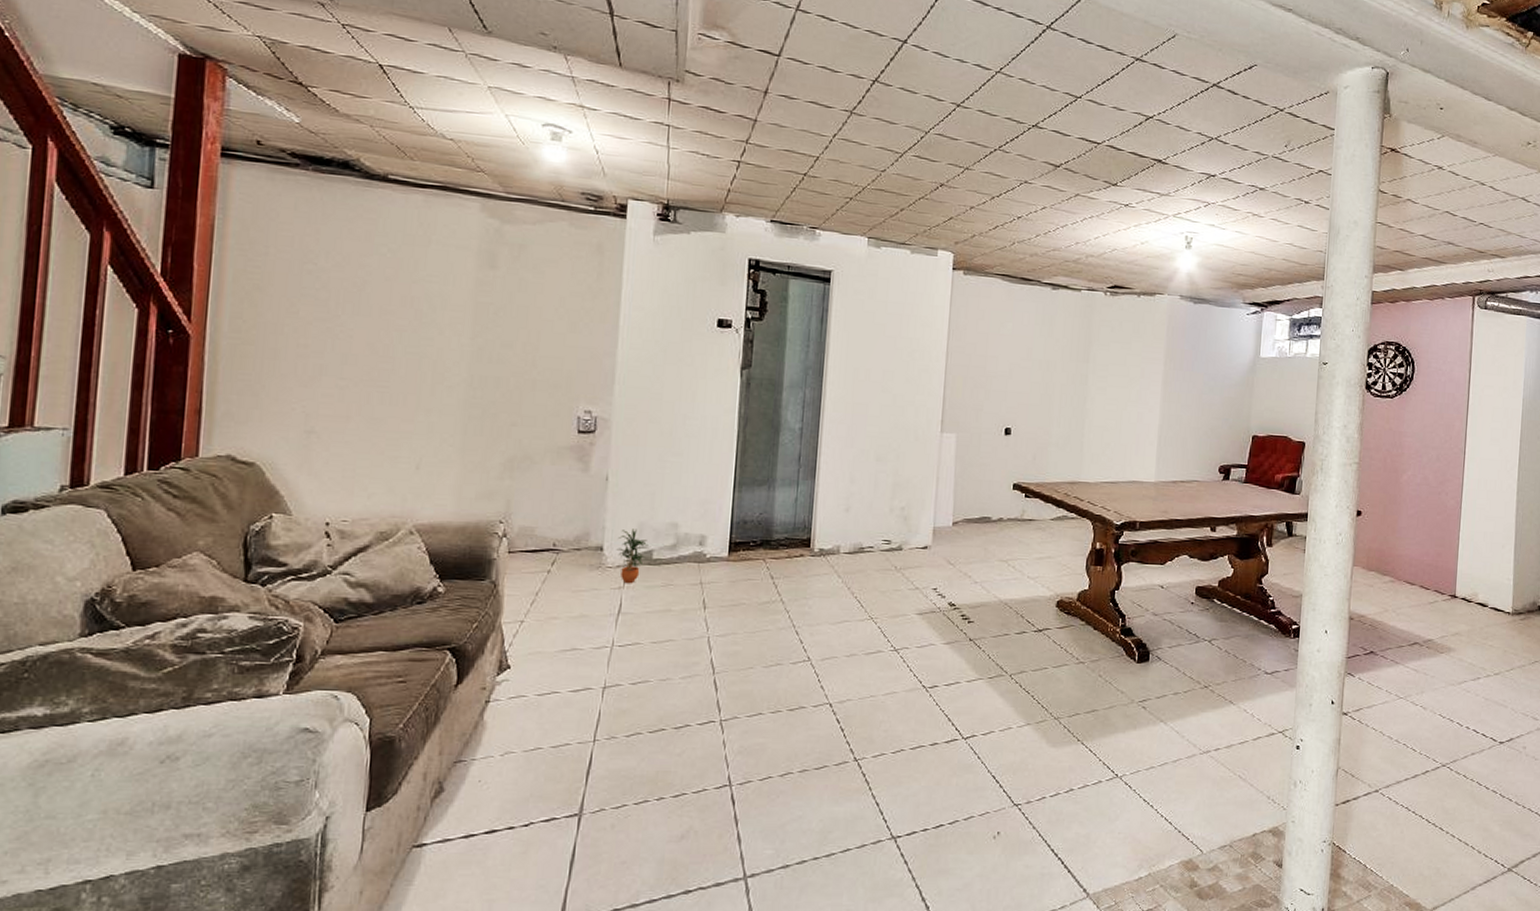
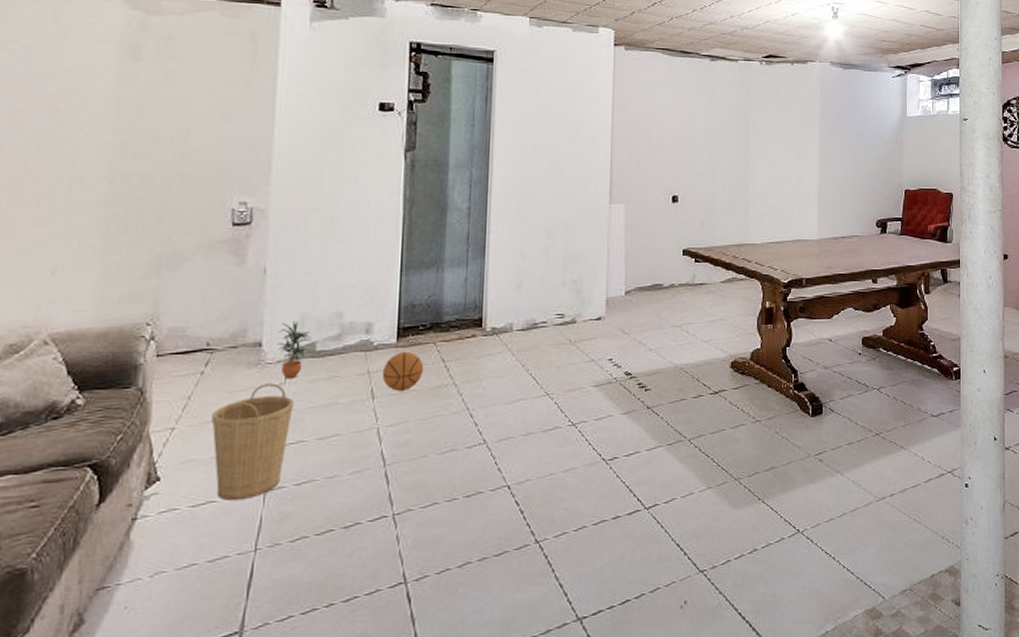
basket: none [557,586,631,693] -> present [212,383,294,500]
basketball: none [713,566,754,603] -> present [382,352,424,391]

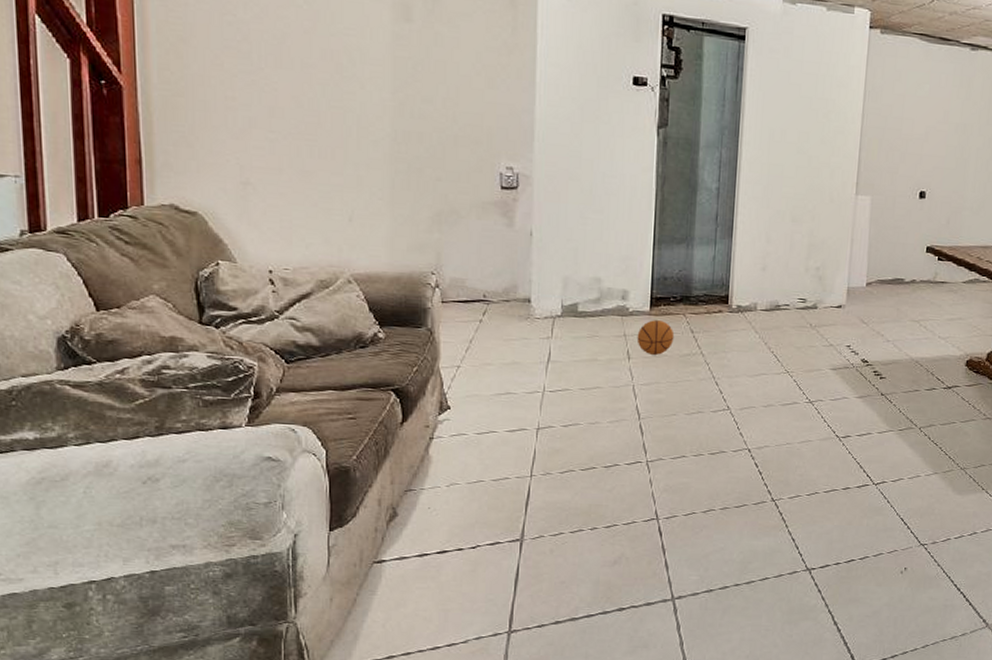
basket: present [212,383,294,500] -> none [491,336,560,433]
potted plant: present [276,321,313,378] -> none [543,282,575,333]

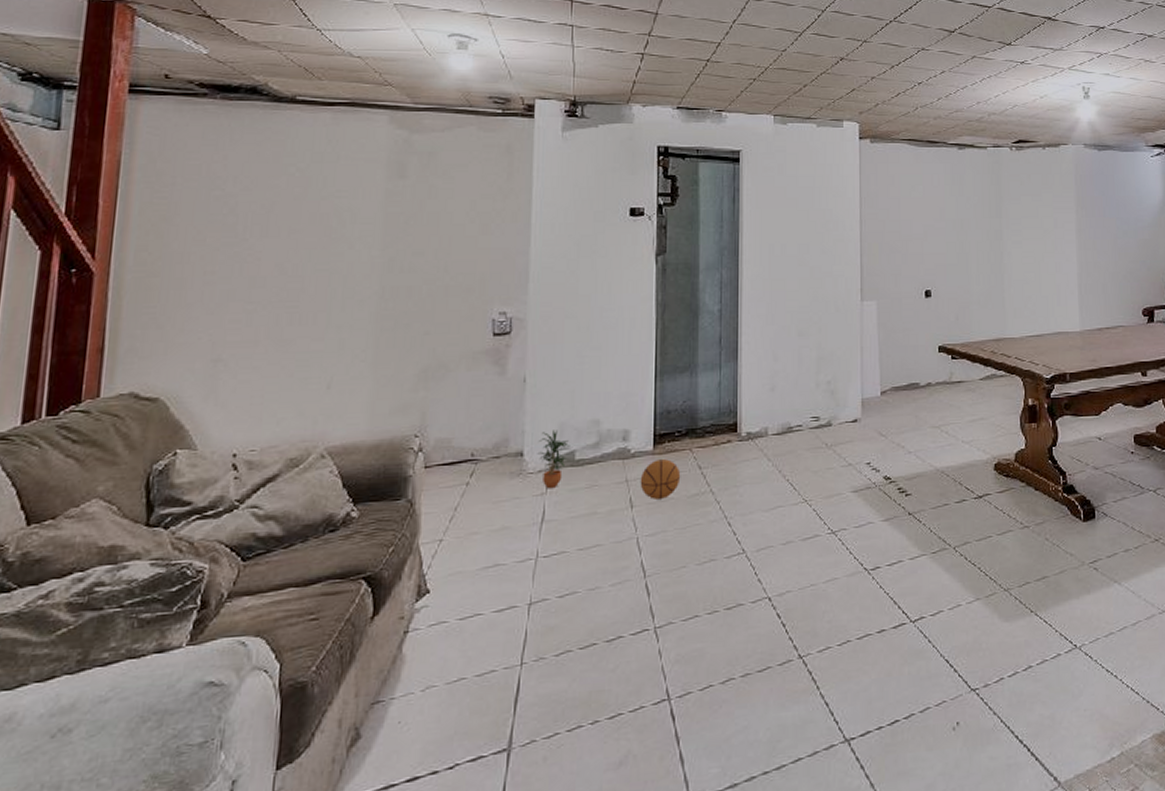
potted plant: none [543,282,575,333] -> present [537,430,572,488]

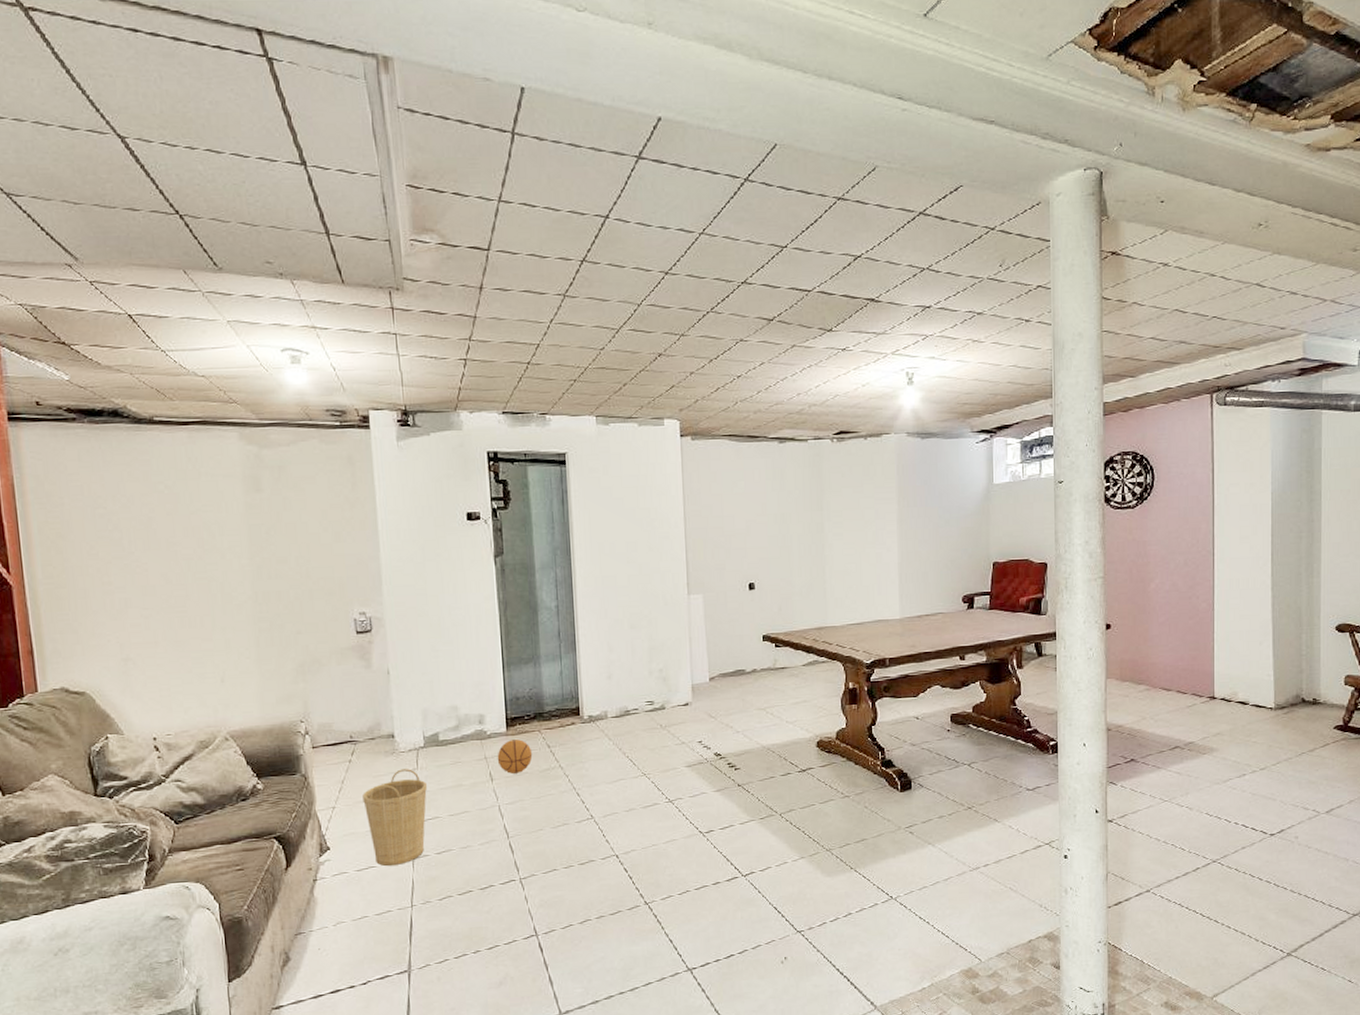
basket: none [477,493,555,613] -> present [363,769,427,866]
potted plant: present [537,430,572,488] -> none [406,715,435,764]

